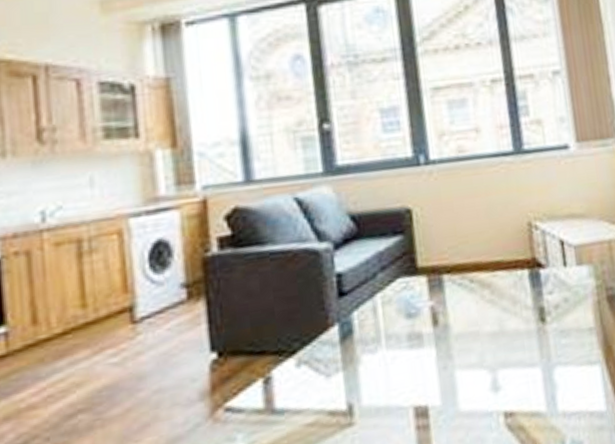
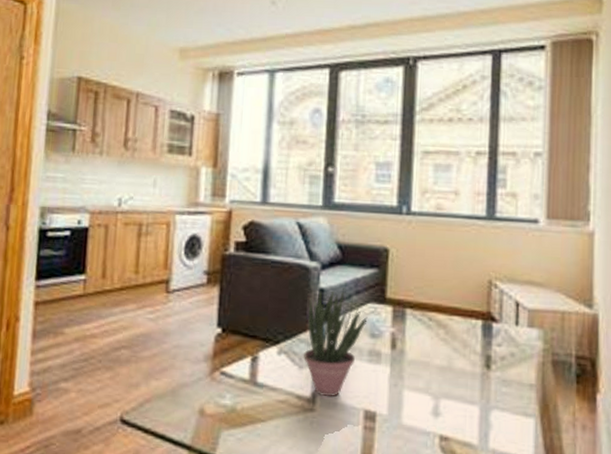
potted plant: none [325,266,400,404] -> present [304,288,368,397]

